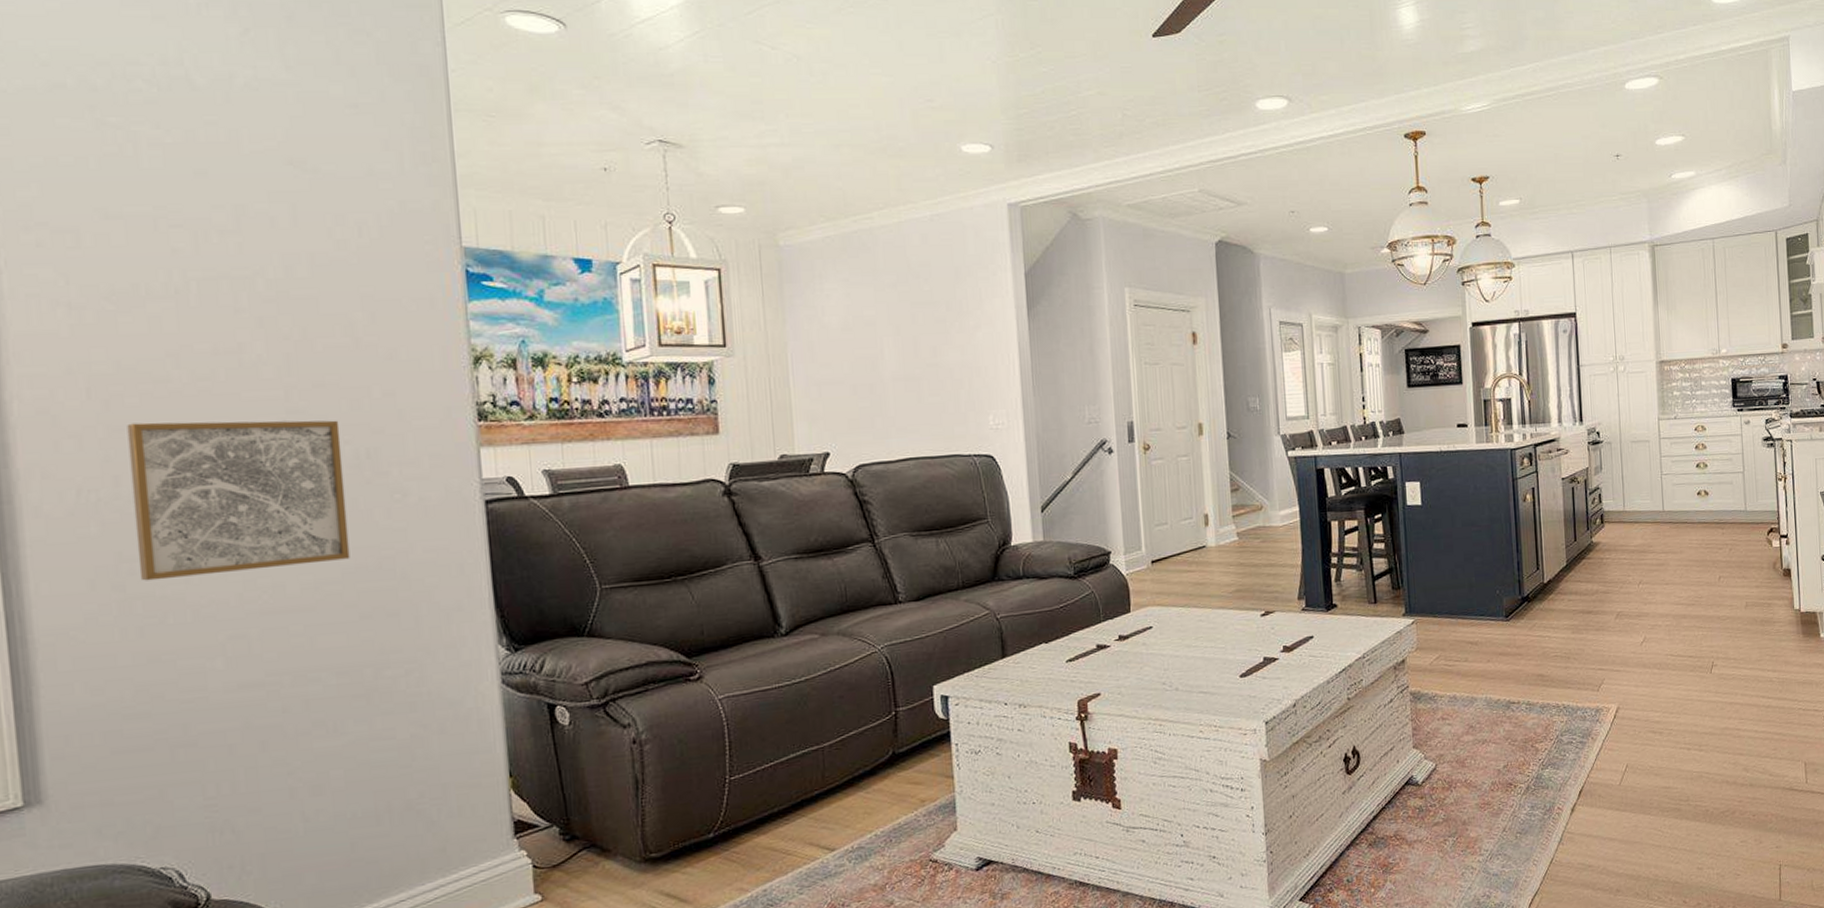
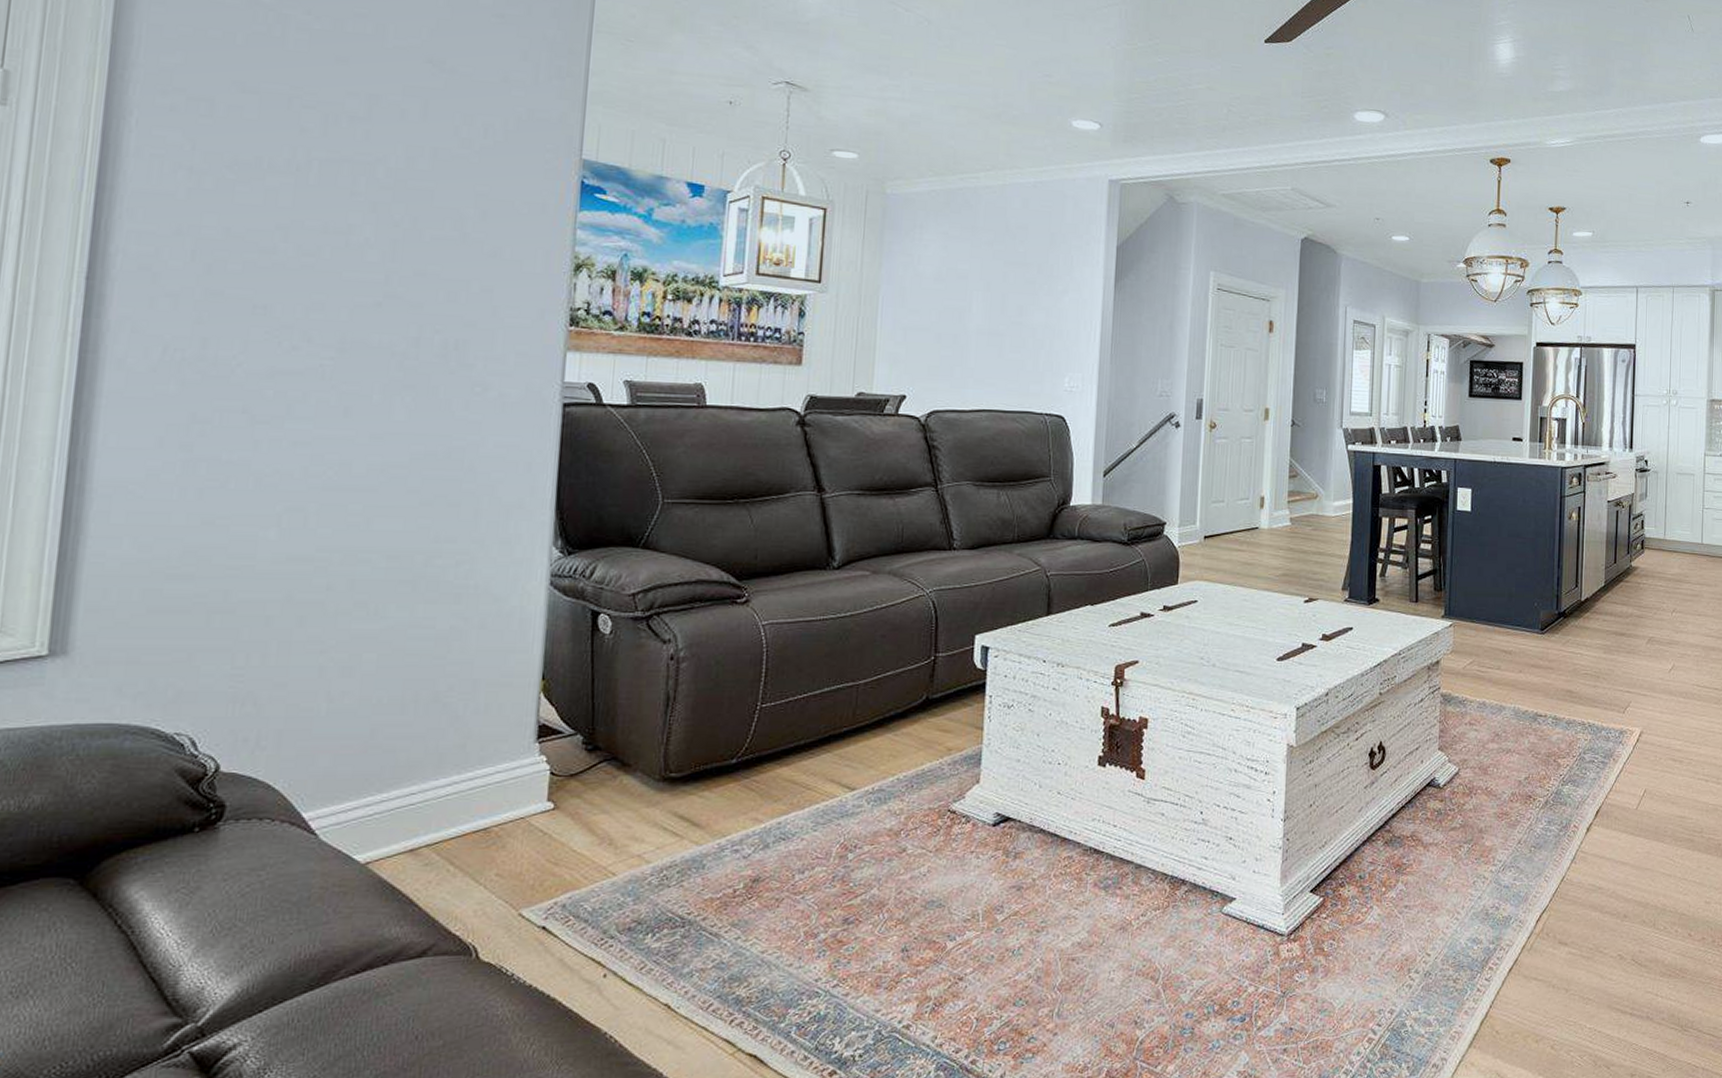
wall art: present [127,420,350,581] -> none [209,289,434,446]

